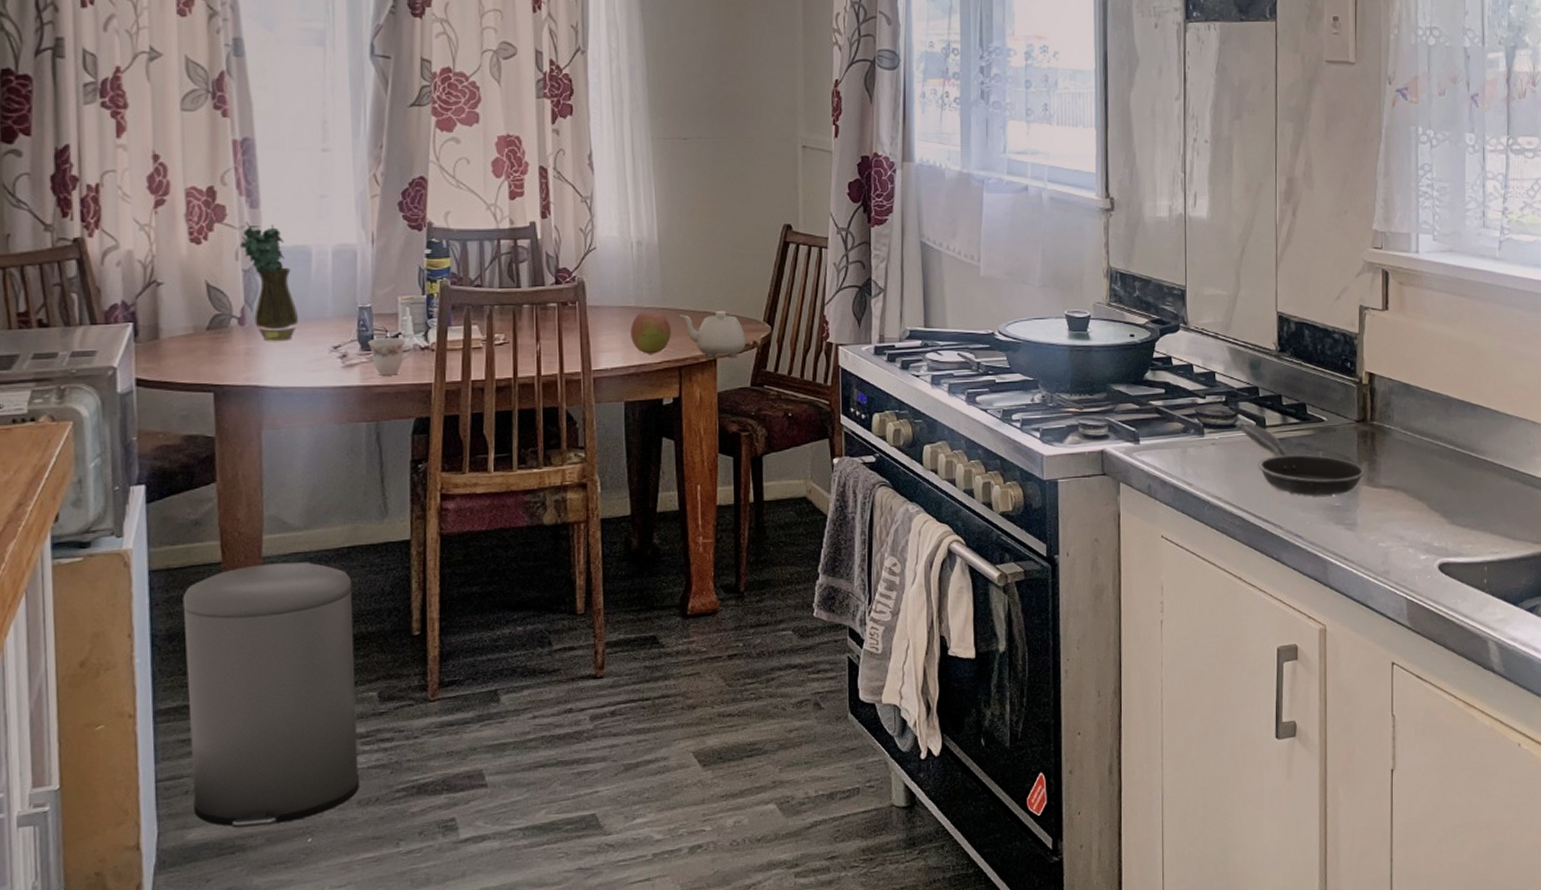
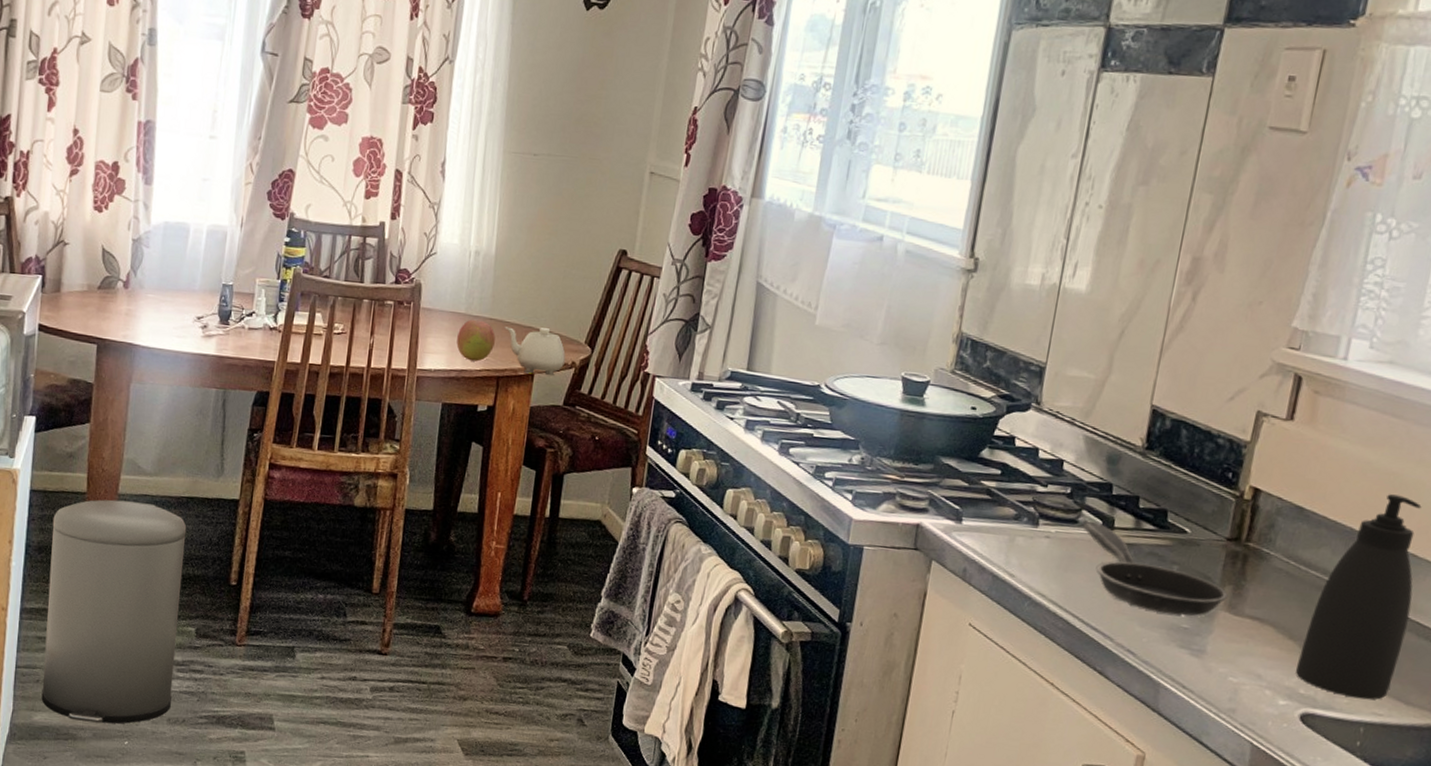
vase: present [240,221,299,342] -> none [133,196,173,308]
teacup: present [368,338,413,376] -> none [226,314,263,350]
soap dispenser: none [1428,362,1502,542] -> present [1295,494,1422,700]

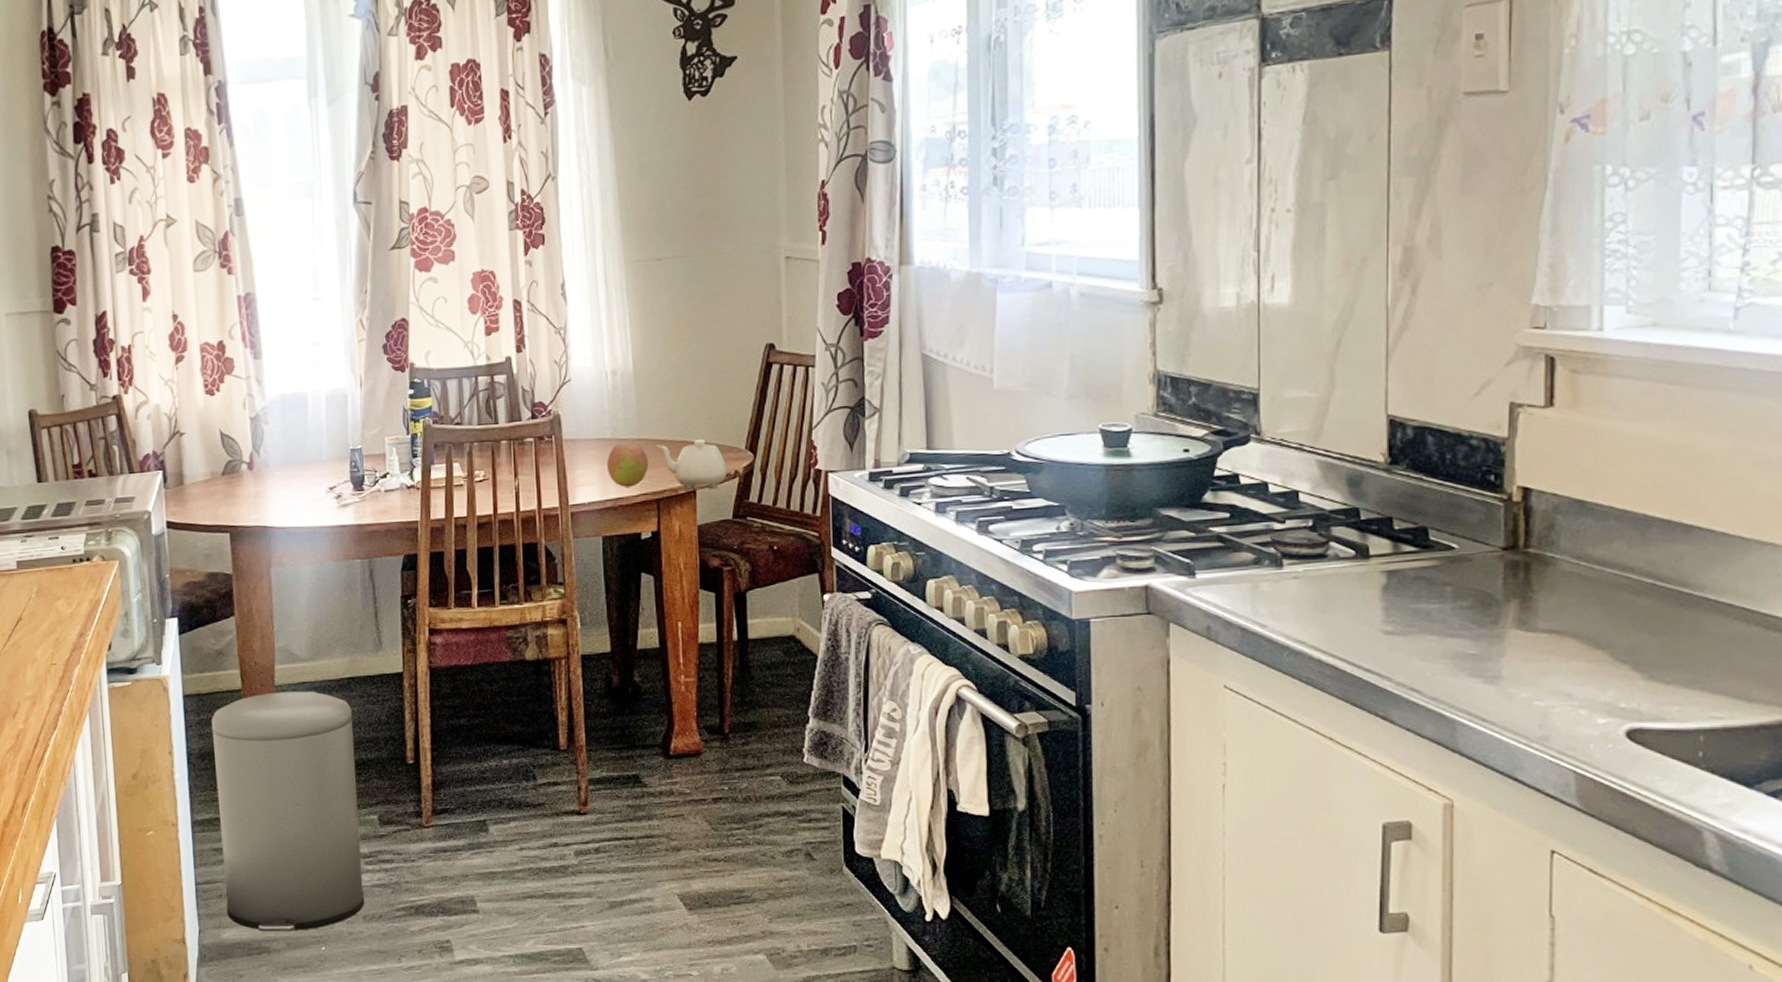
frying pan: present [1083,521,1229,616] -> none [1334,553,1517,642]
soap dispenser: present [1295,494,1422,700] -> none [1610,469,1732,704]

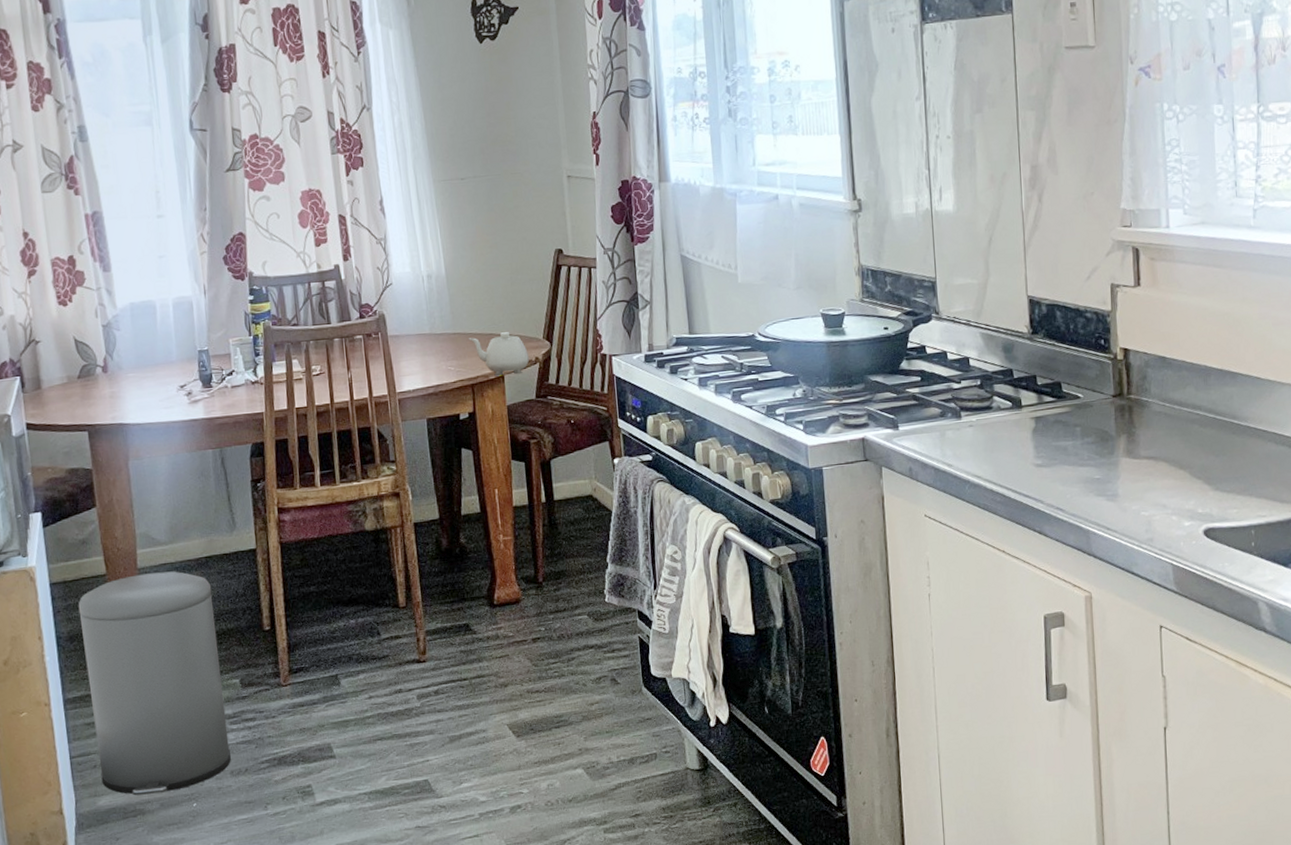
fruit: present [607,442,648,487] -> none [427,336,463,375]

